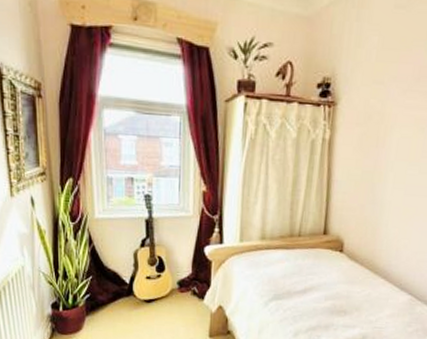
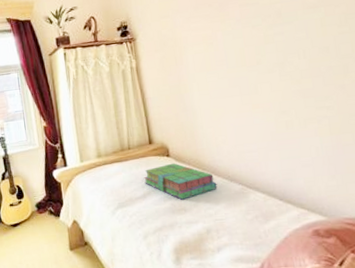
stack of books: none [308,260,386,302] -> present [144,163,218,200]

